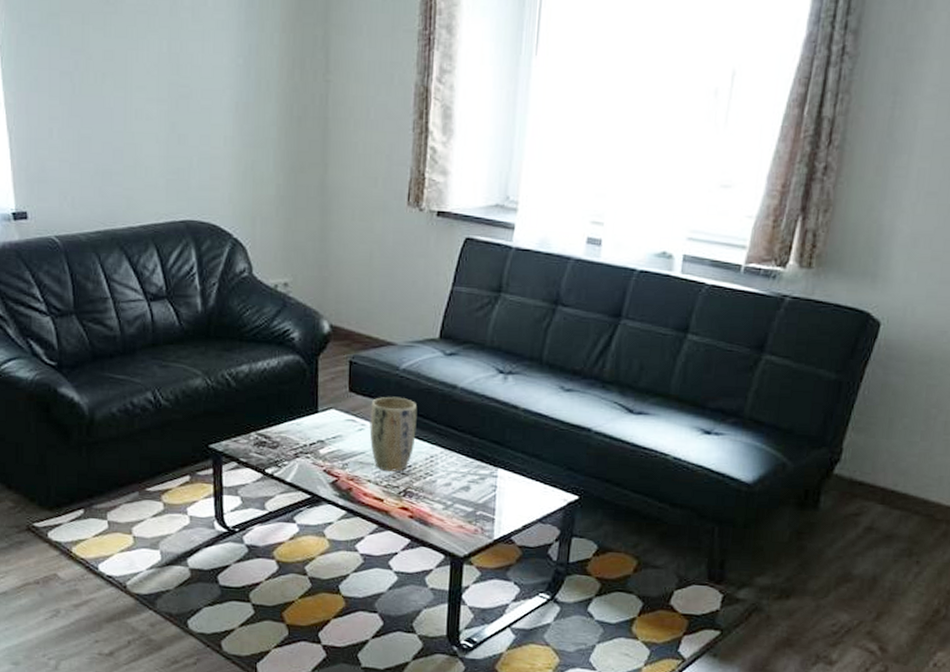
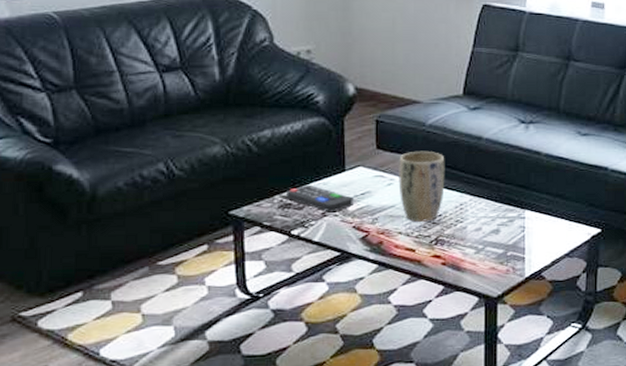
remote control: none [262,423,325,454] -> present [287,184,353,213]

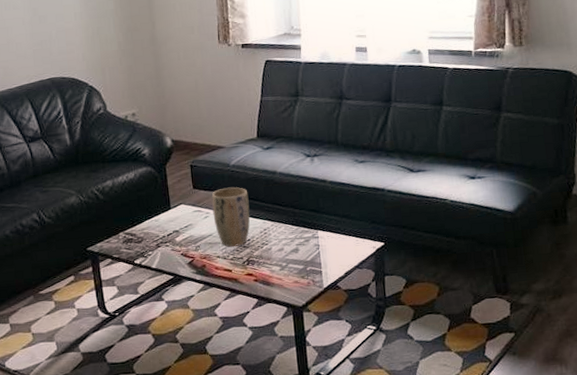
remote control: present [287,184,353,213] -> none [128,222,180,244]

